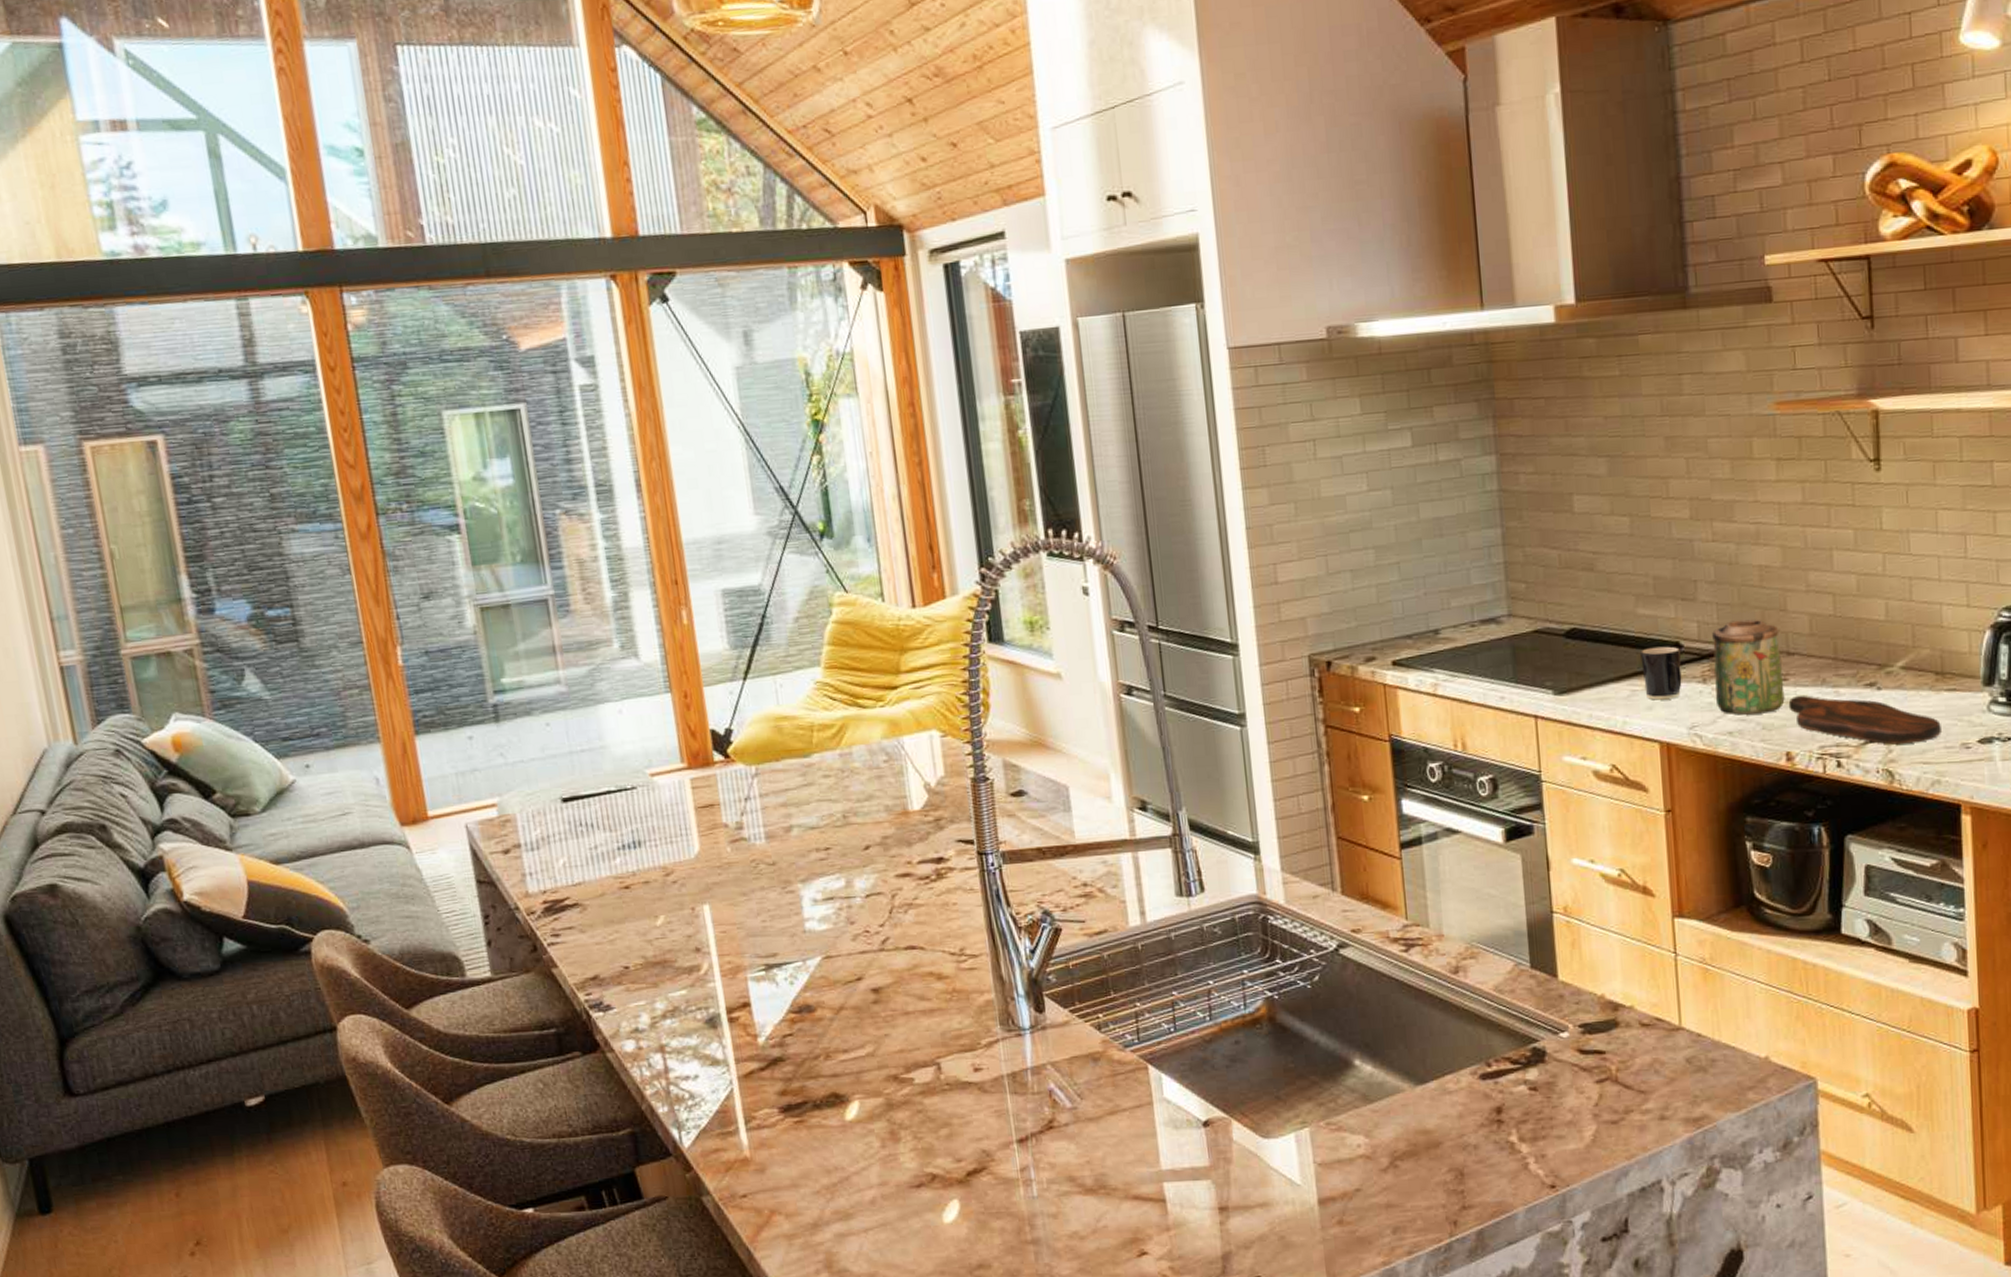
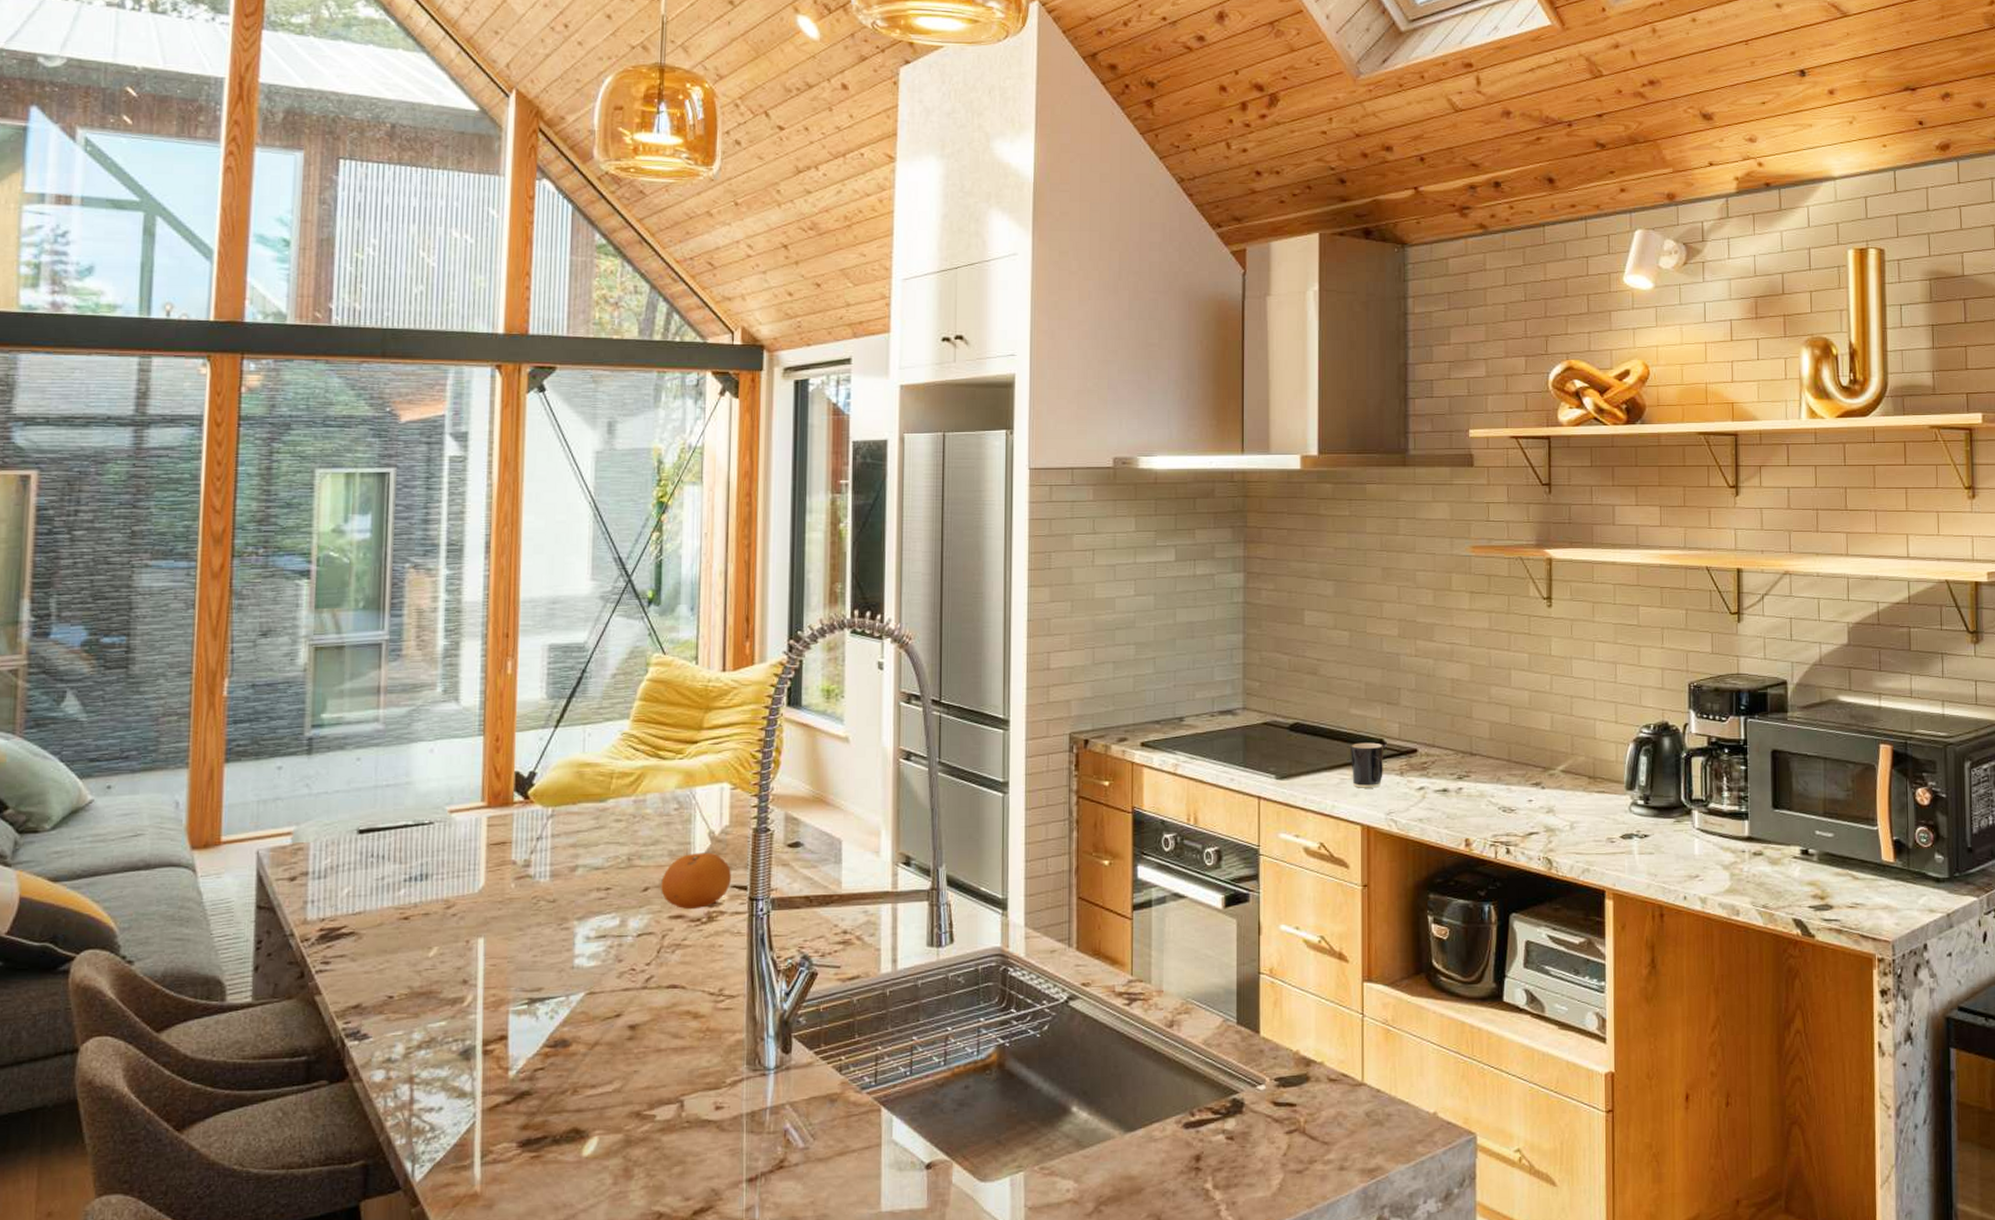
fruit: none [882,806,956,867] -> present [661,852,731,910]
canister: present [1712,619,1785,715] -> none [1410,723,1467,805]
cutting board: present [1788,696,1941,745] -> none [1469,791,1592,836]

